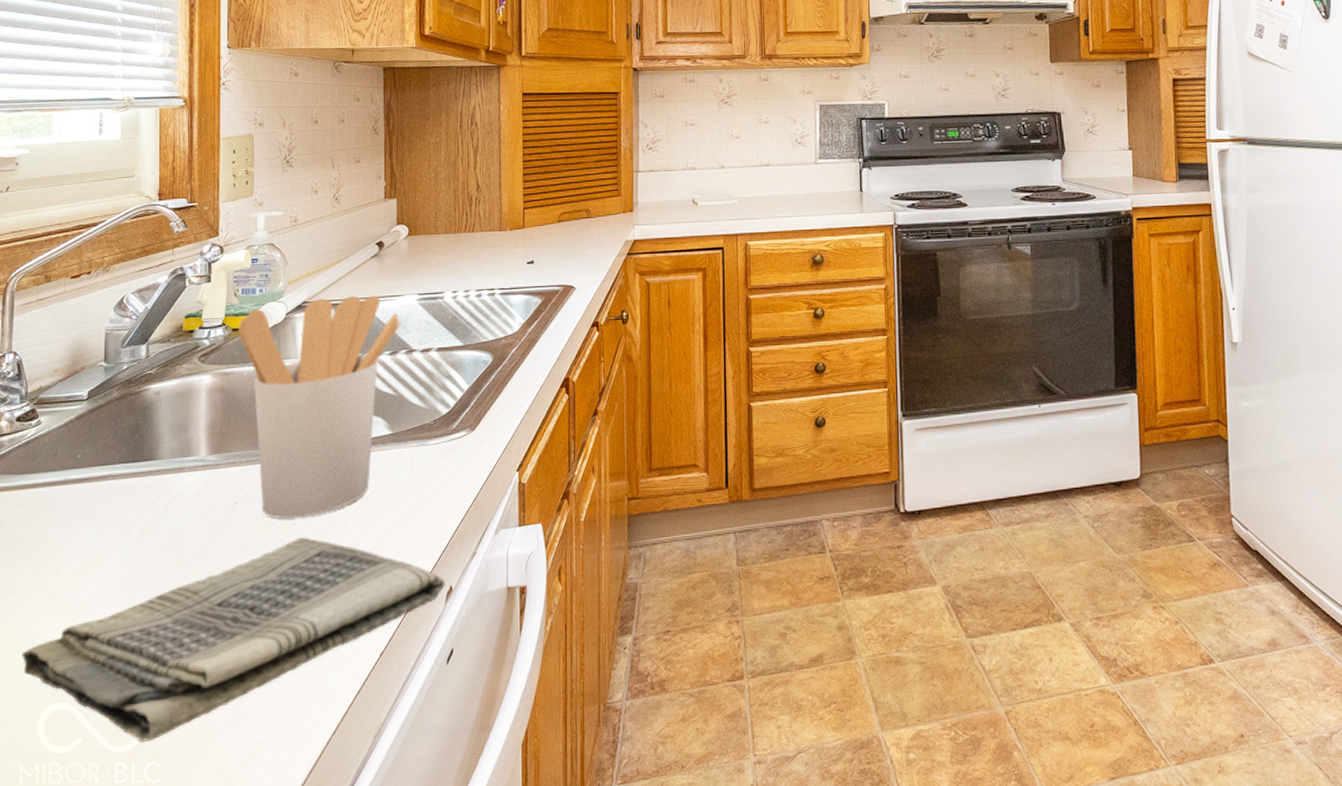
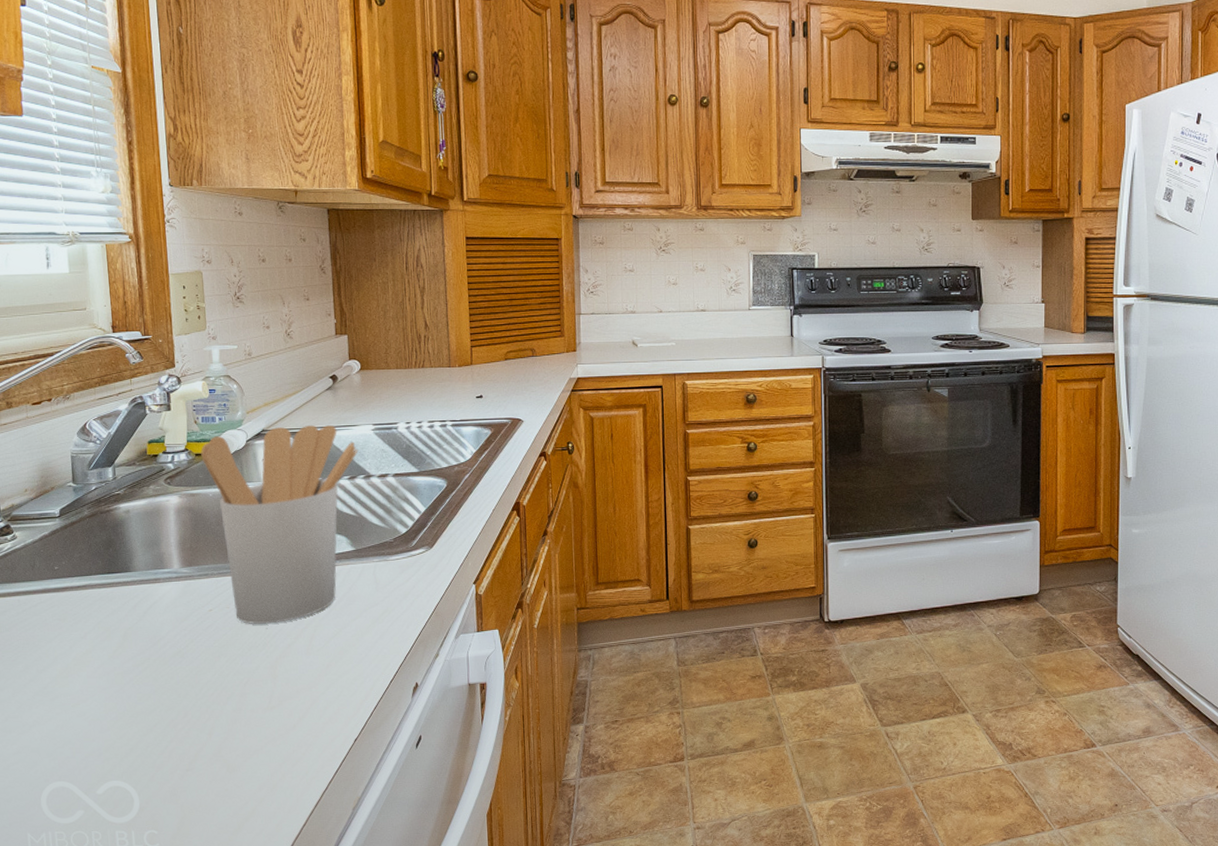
dish towel: present [22,537,445,743] -> none [19,640,411,814]

